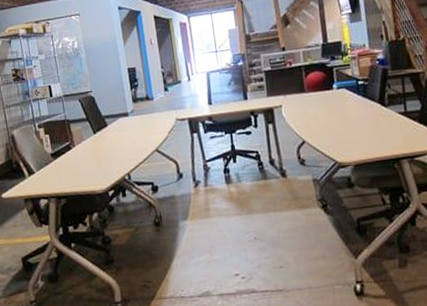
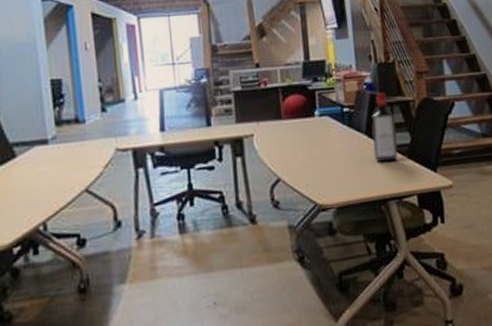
liquor bottle: none [384,66,409,127] -> present [372,92,398,163]

